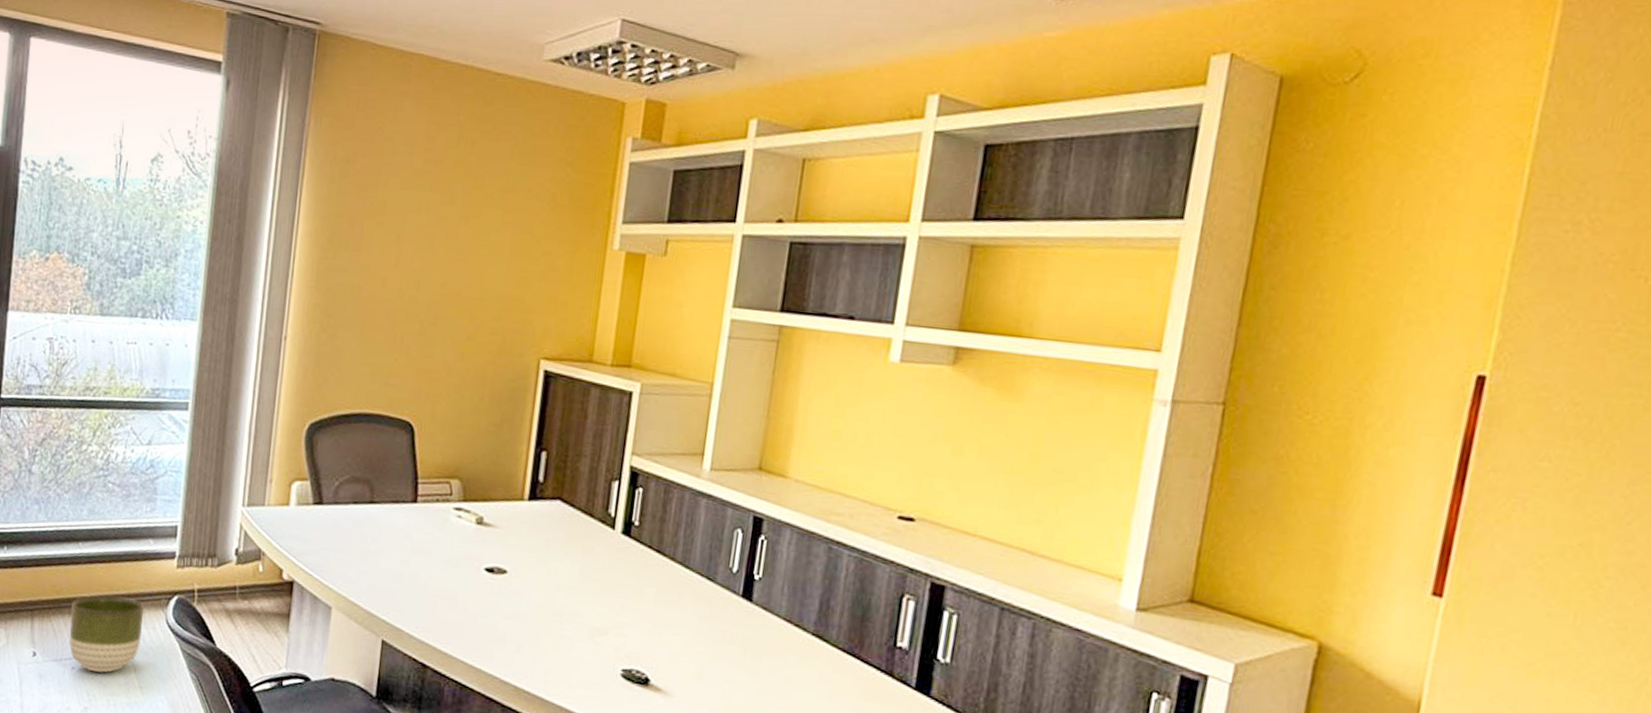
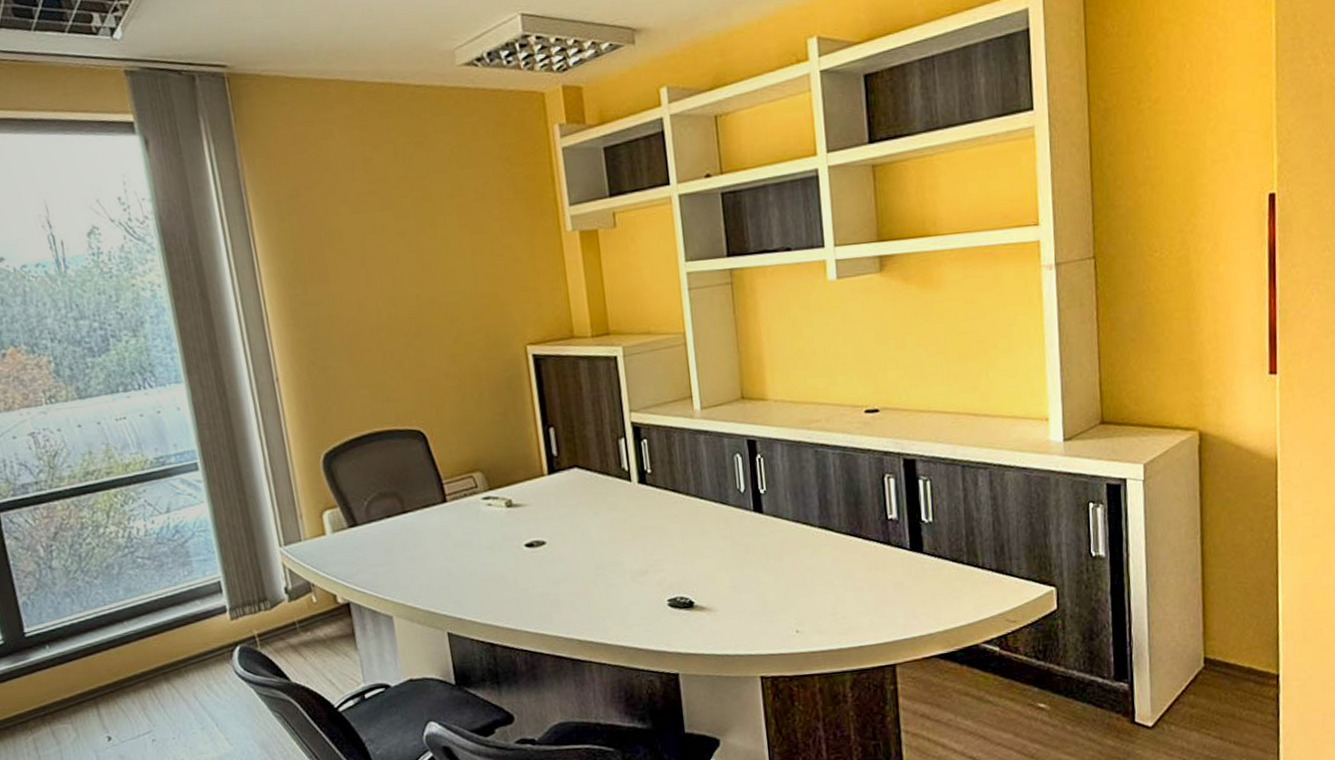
planter: present [69,595,145,673] -> none [133,660,216,738]

